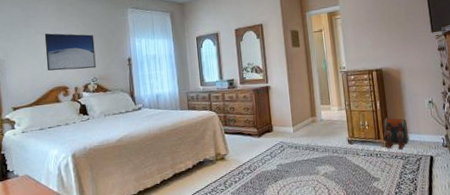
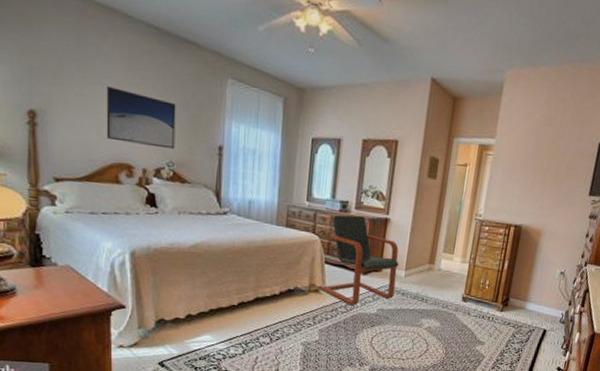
armchair: none [223,88,288,166] -> present [318,215,399,306]
backpack: present [384,117,410,150] -> none [501,280,531,318]

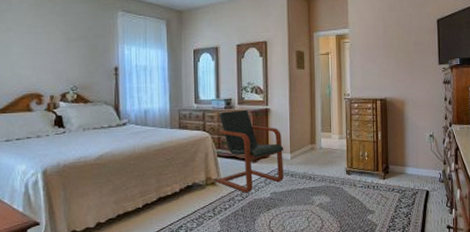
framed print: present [106,86,176,150] -> none [17,32,77,76]

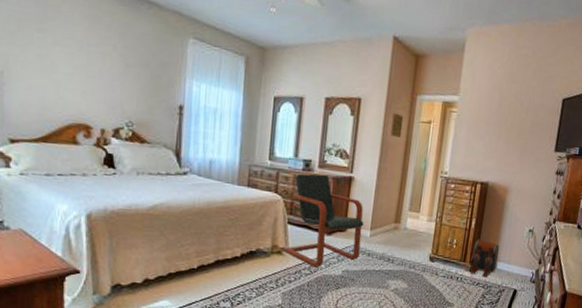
backpack: none [384,149,407,183] -> present [470,239,499,278]

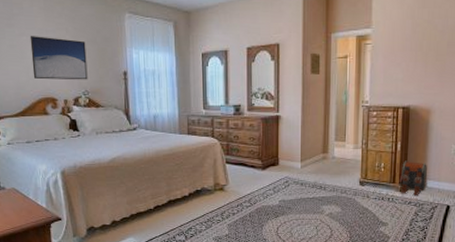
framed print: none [64,47,136,110] -> present [30,36,88,80]
armchair: present [281,173,364,267] -> none [222,116,294,200]

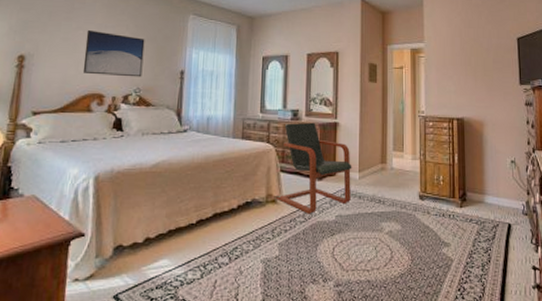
armchair: none [222,116,294,200] -> present [275,122,352,214]
backpack: present [401,160,428,196] -> none [461,174,487,213]

